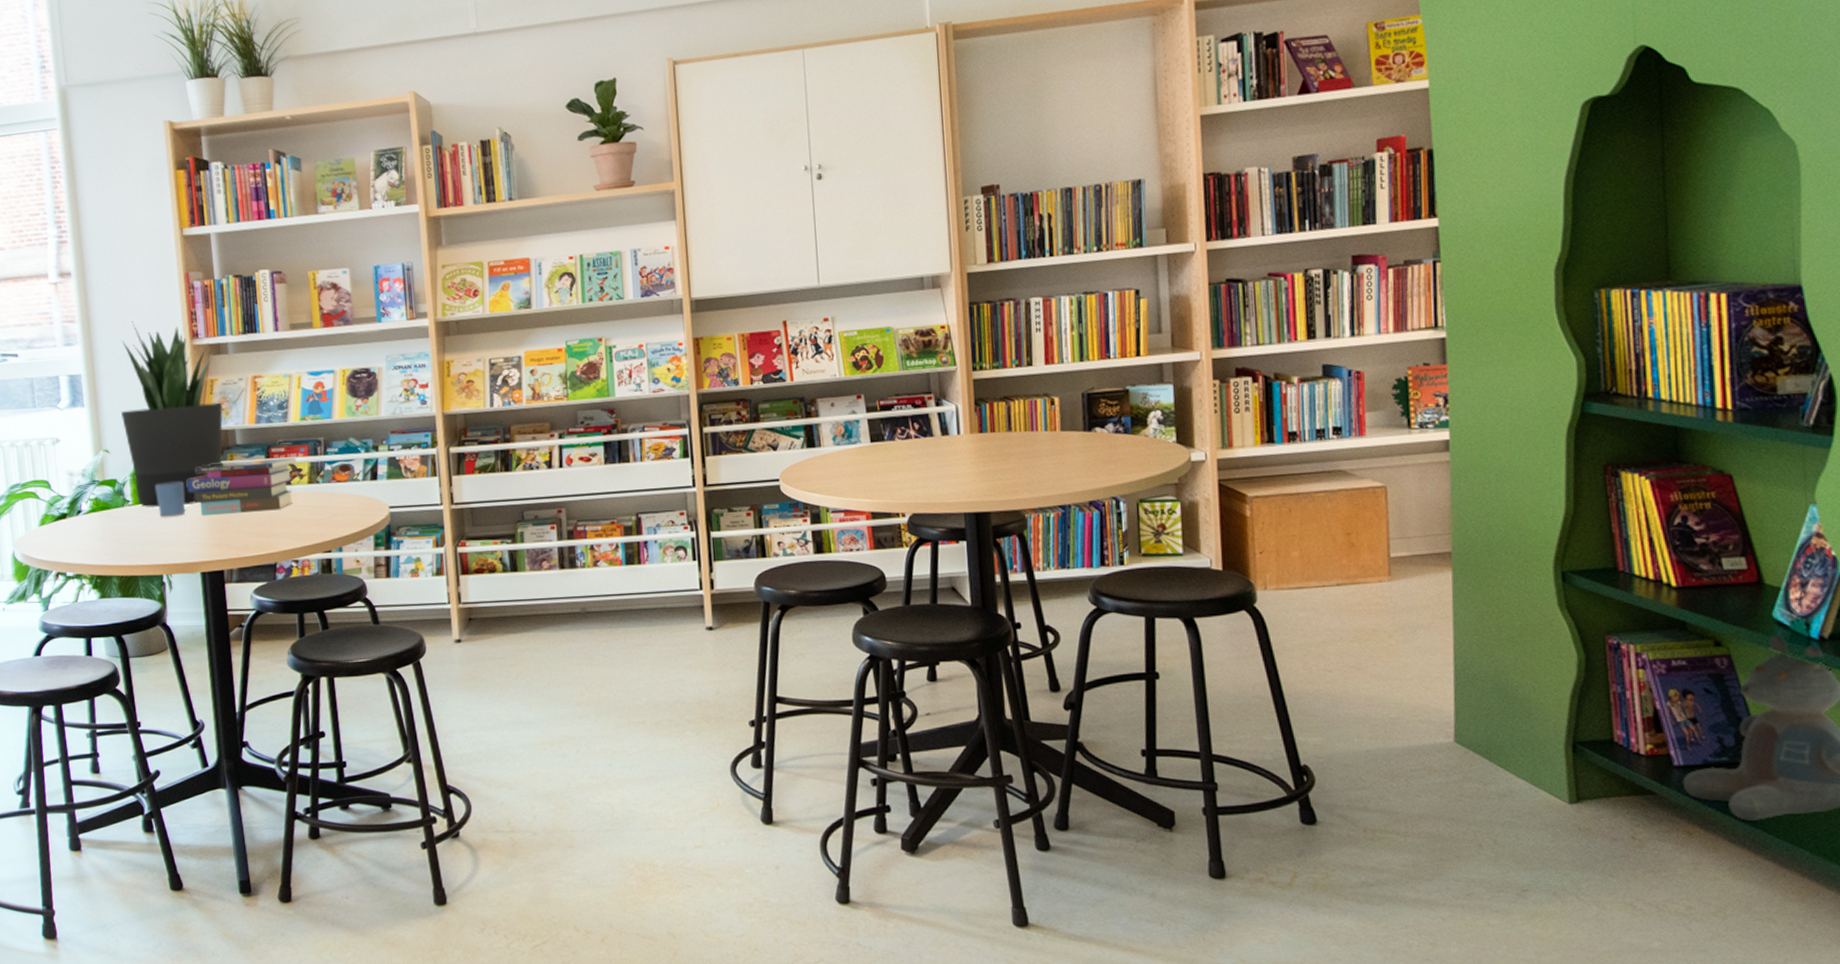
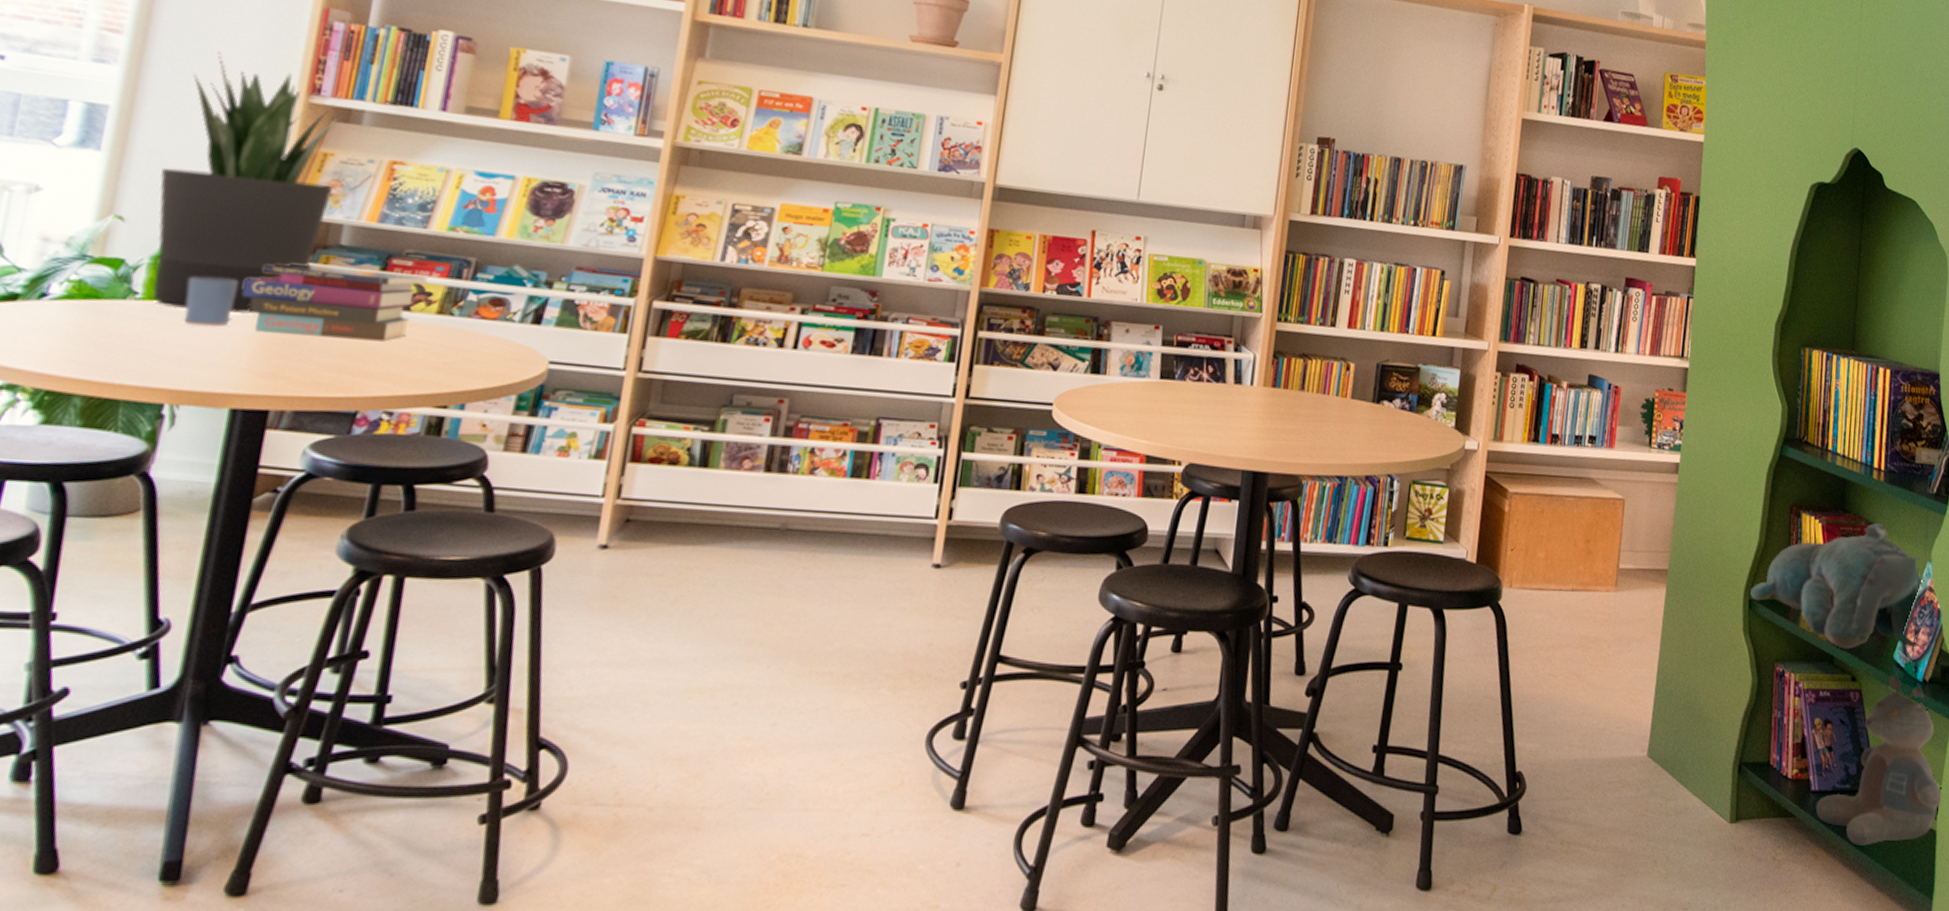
teddy bear: none [1562,470,1812,613] -> present [1750,524,1924,649]

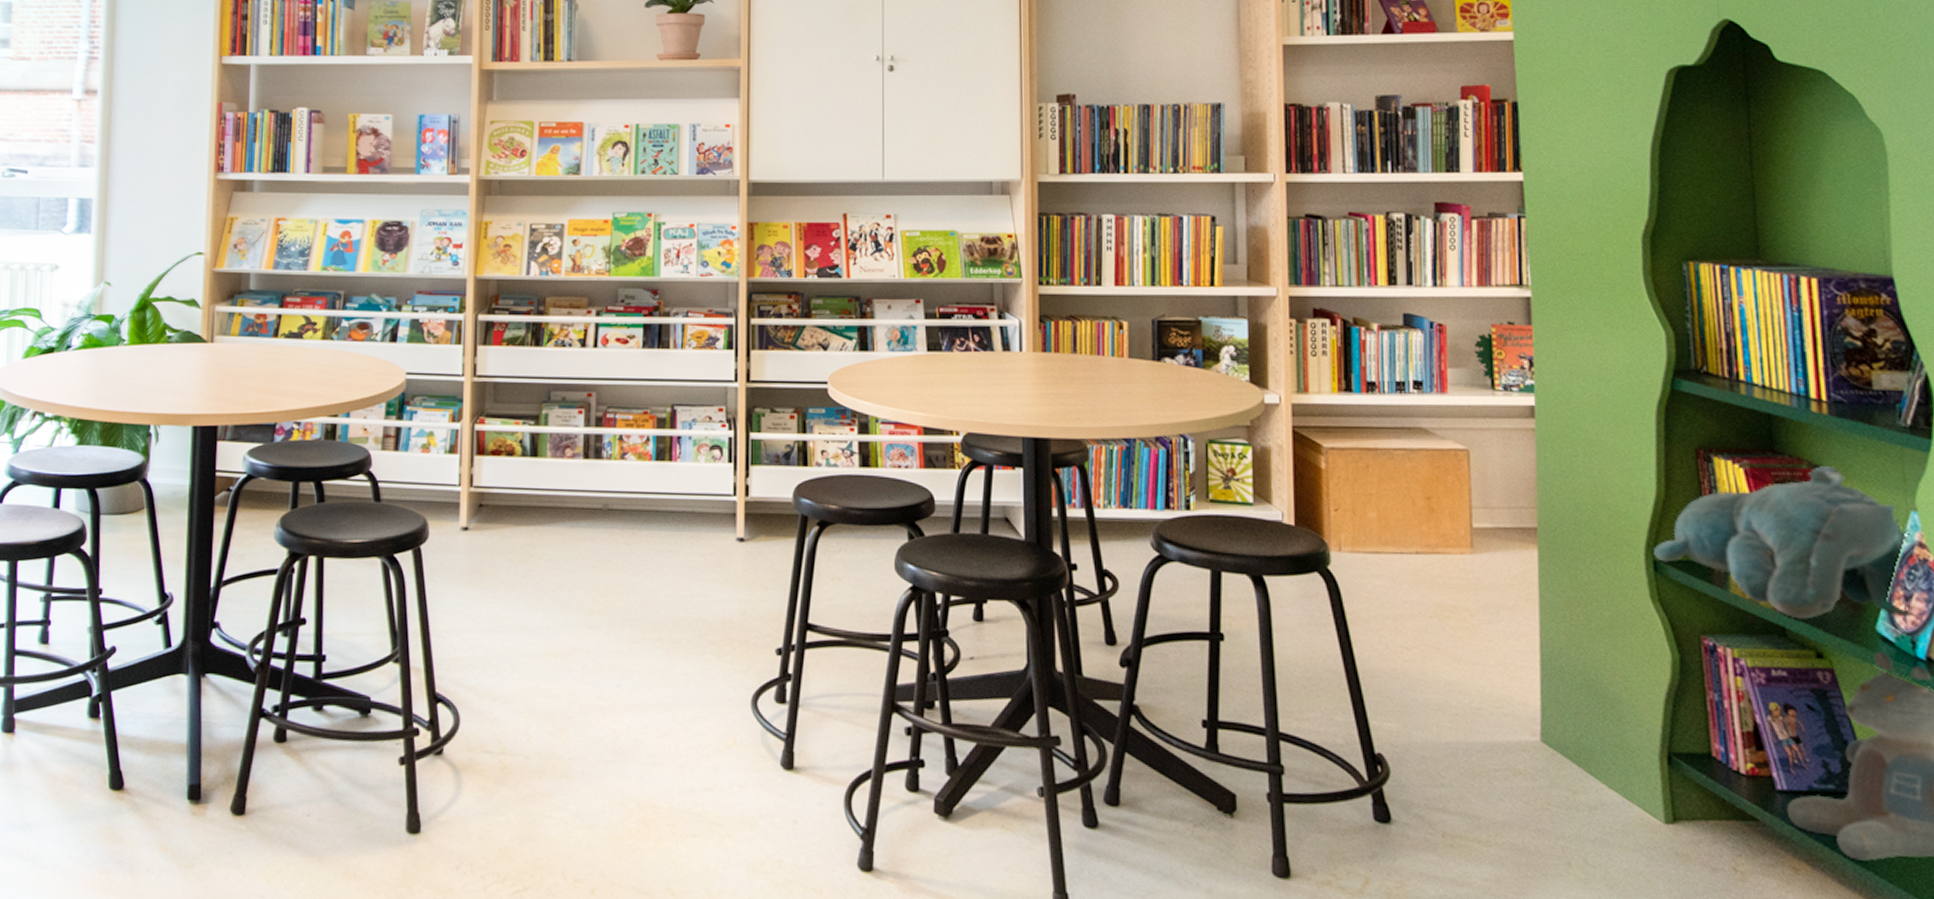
planter: present [152,51,339,314] -> none [129,147,239,350]
mug: present [184,276,239,327] -> none [155,323,187,363]
books: present [242,264,428,342] -> none [191,307,312,365]

